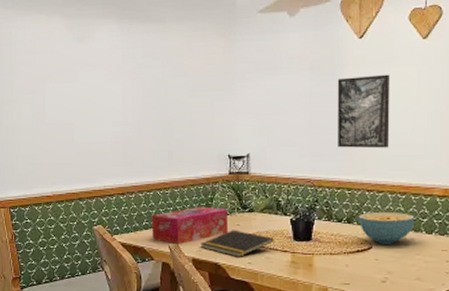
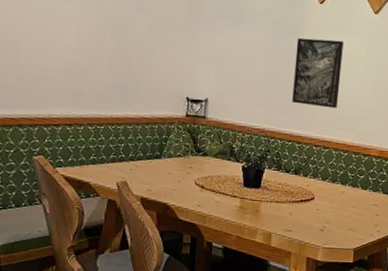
tissue box: present [151,206,228,244] -> none [99,145,181,182]
notepad: present [200,230,274,257] -> none [150,172,225,199]
cereal bowl: present [358,213,415,244] -> none [304,166,354,197]

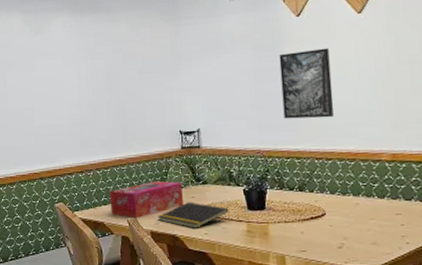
tissue box: none [99,145,181,182] -> present [109,180,183,218]
notepad: none [150,172,225,199] -> present [158,202,229,229]

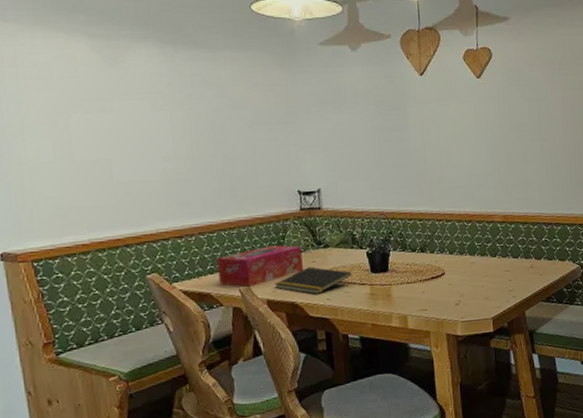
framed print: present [279,48,334,119] -> none [402,110,454,181]

